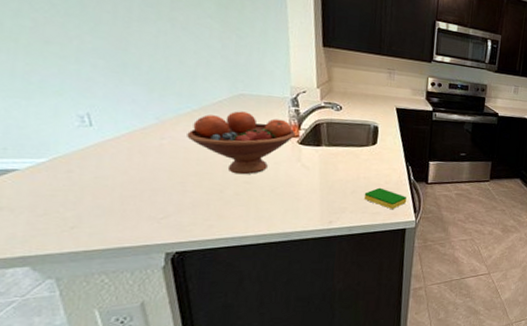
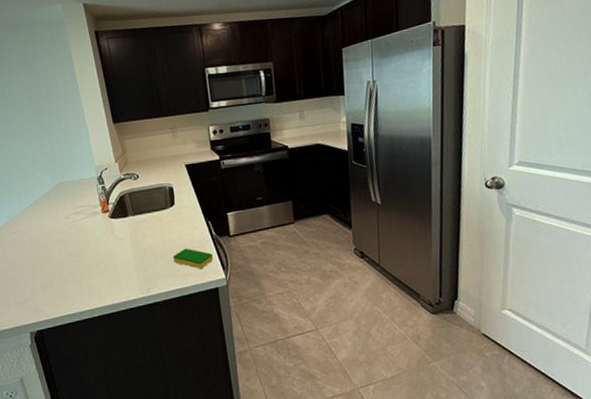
fruit bowl: present [187,111,295,175] -> none [29,197,106,255]

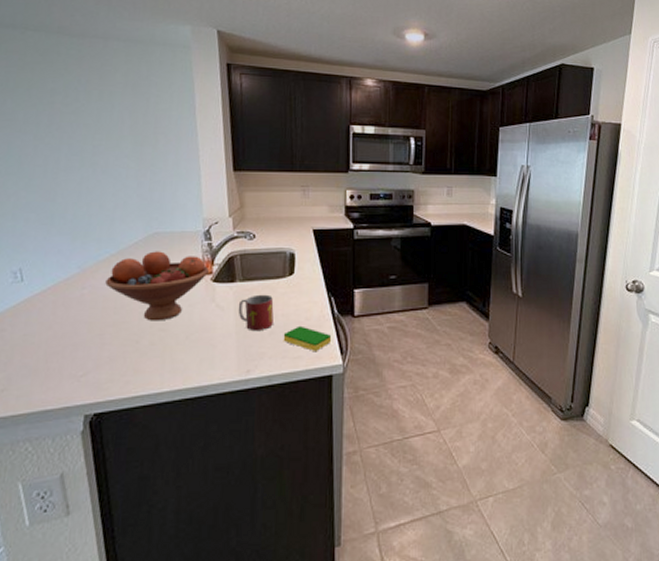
fruit bowl: none [29,197,106,255] -> present [105,251,209,321]
mug: none [133,224,163,256] -> present [238,294,274,332]

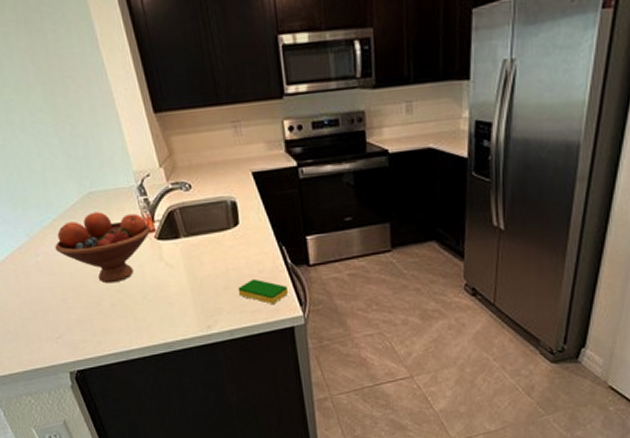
mug: present [238,294,274,332] -> none [187,248,226,288]

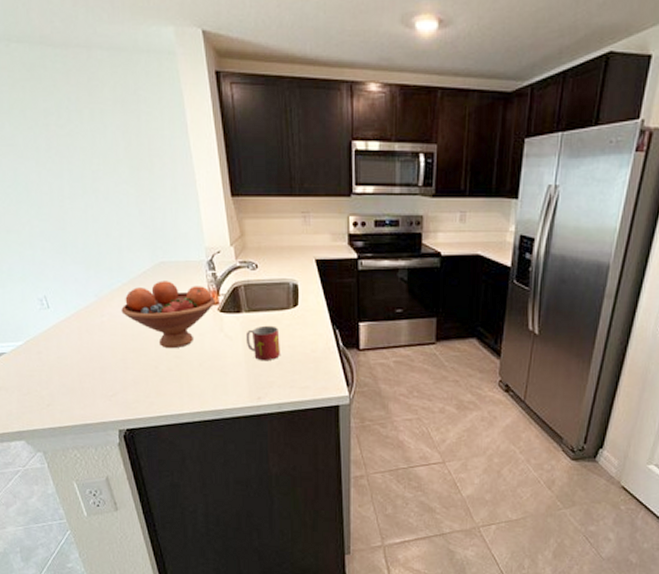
mug: none [187,248,226,288] -> present [245,325,280,361]
dish sponge: present [237,278,289,304] -> none [290,357,338,382]

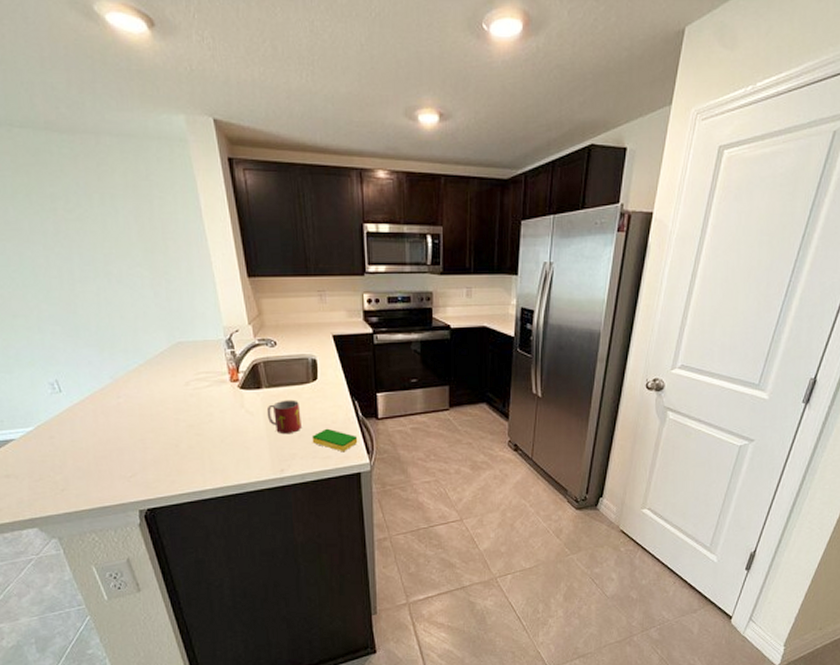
fruit bowl: present [121,281,215,349] -> none [138,360,235,427]
dish sponge: none [290,357,338,382] -> present [312,428,358,451]

